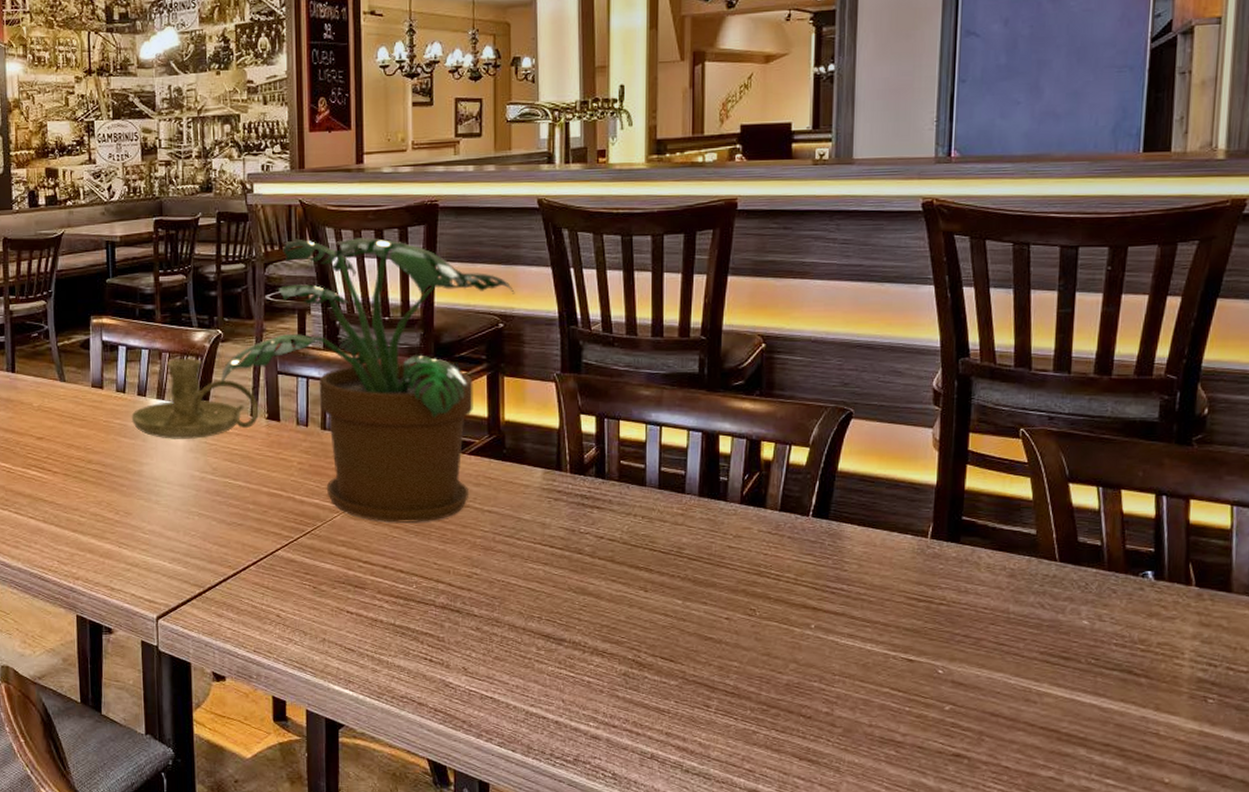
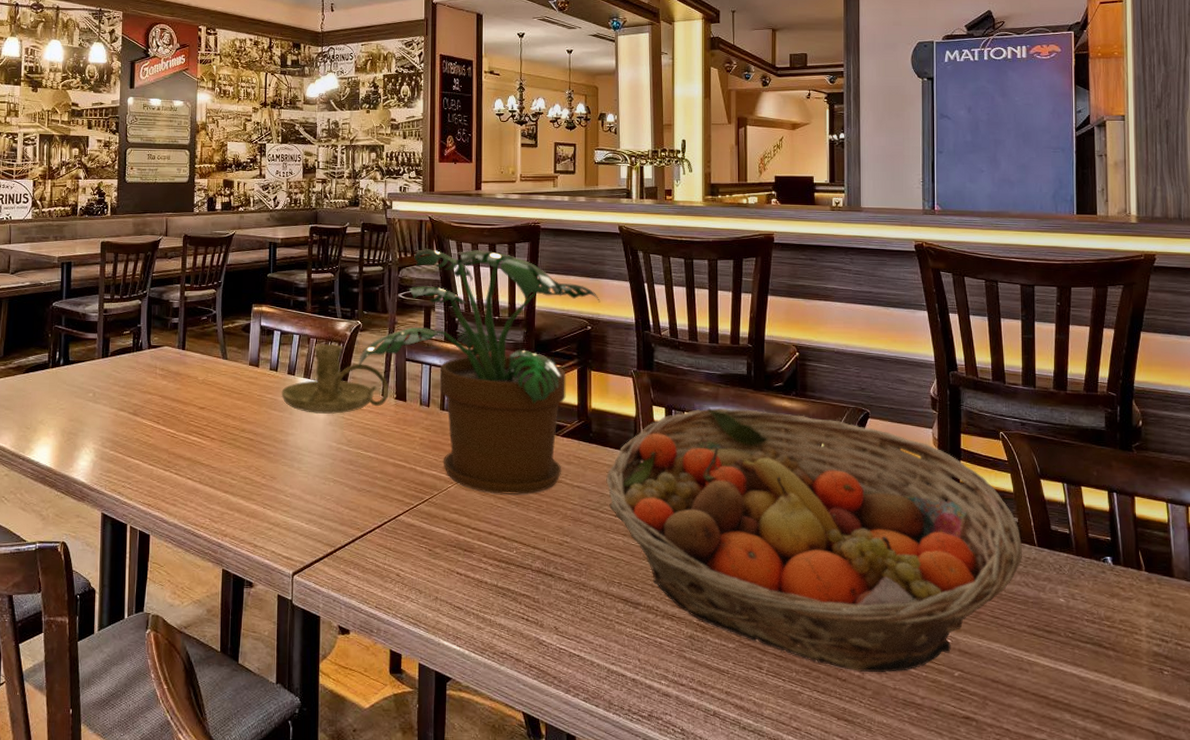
fruit basket: none [523,413,1039,709] -> present [606,407,1022,673]

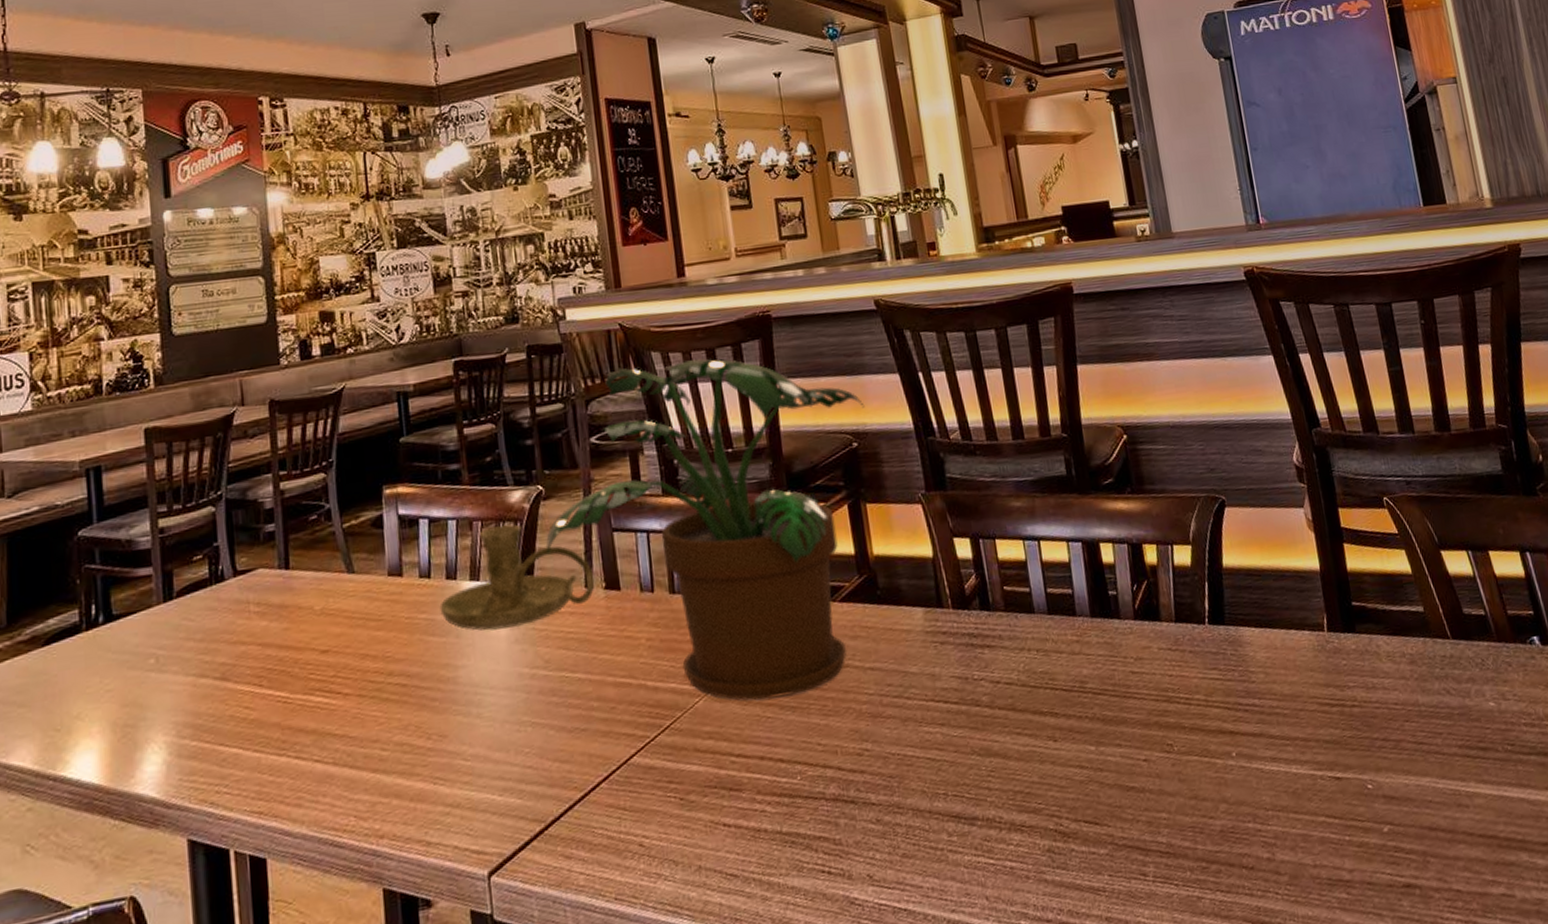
fruit basket: present [606,407,1022,673] -> none [906,516,1438,853]

